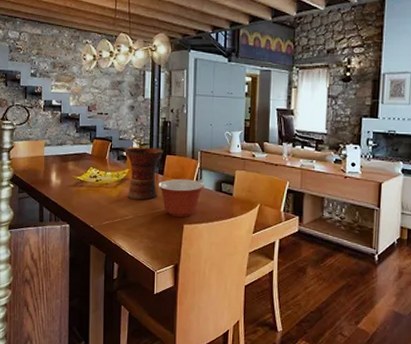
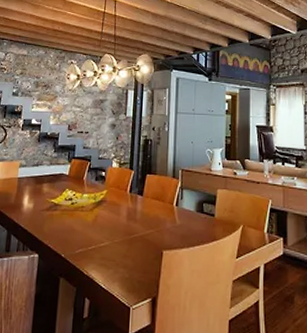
vase: present [125,147,164,200] -> none [103,166,144,224]
mixing bowl: present [158,178,205,218] -> none [137,199,186,243]

